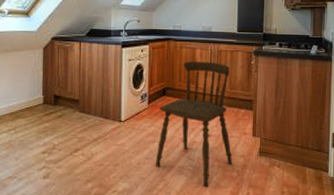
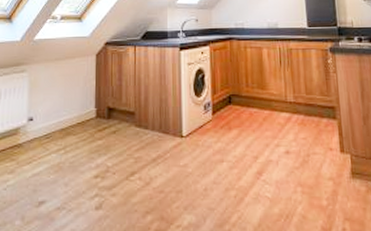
dining chair: present [155,61,232,188] -> none [225,62,319,221]

